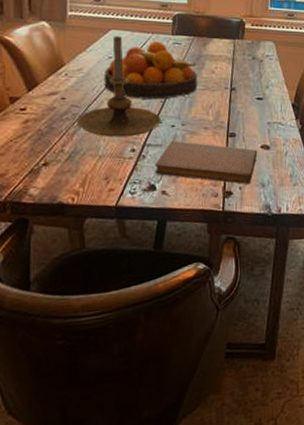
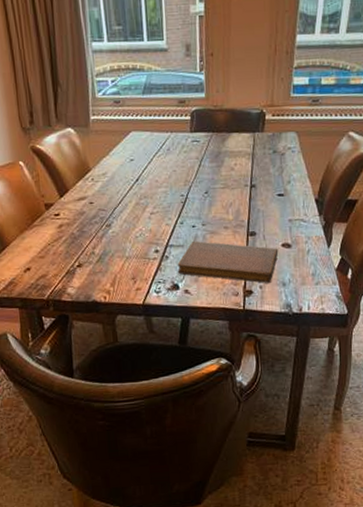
candle holder: present [76,36,161,137] -> none [104,137,182,239]
fruit bowl: present [103,42,198,99] -> none [126,140,217,201]

